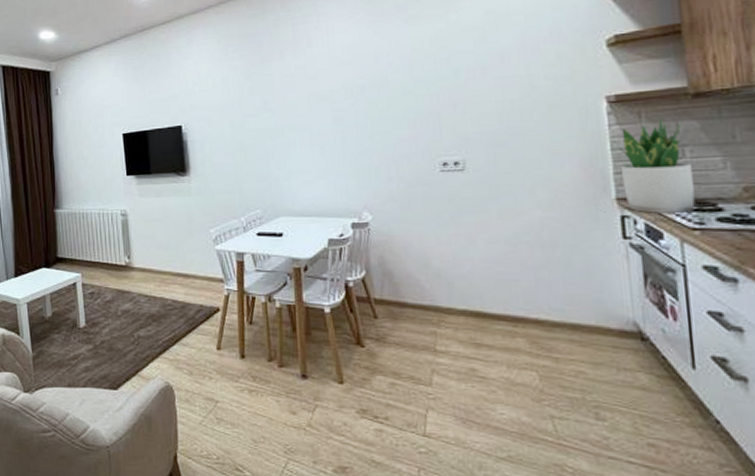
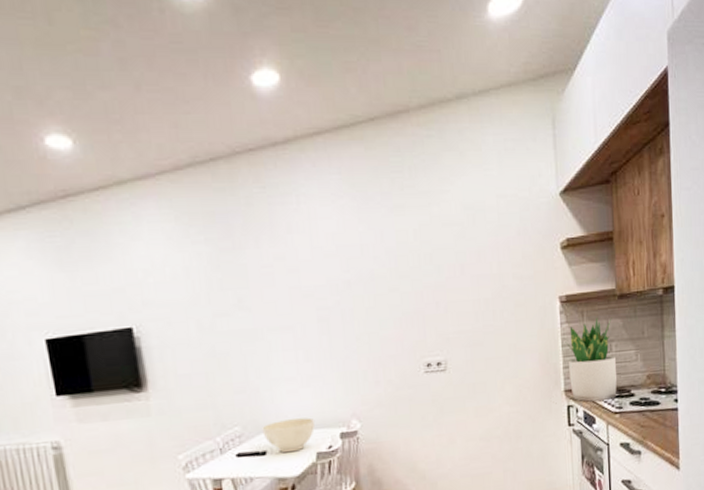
bowl: none [280,206,328,237] -> present [262,417,316,453]

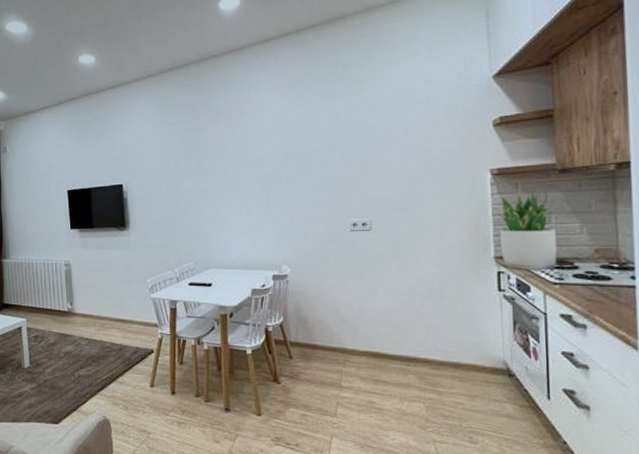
bowl: present [262,417,316,453] -> none [210,260,252,287]

